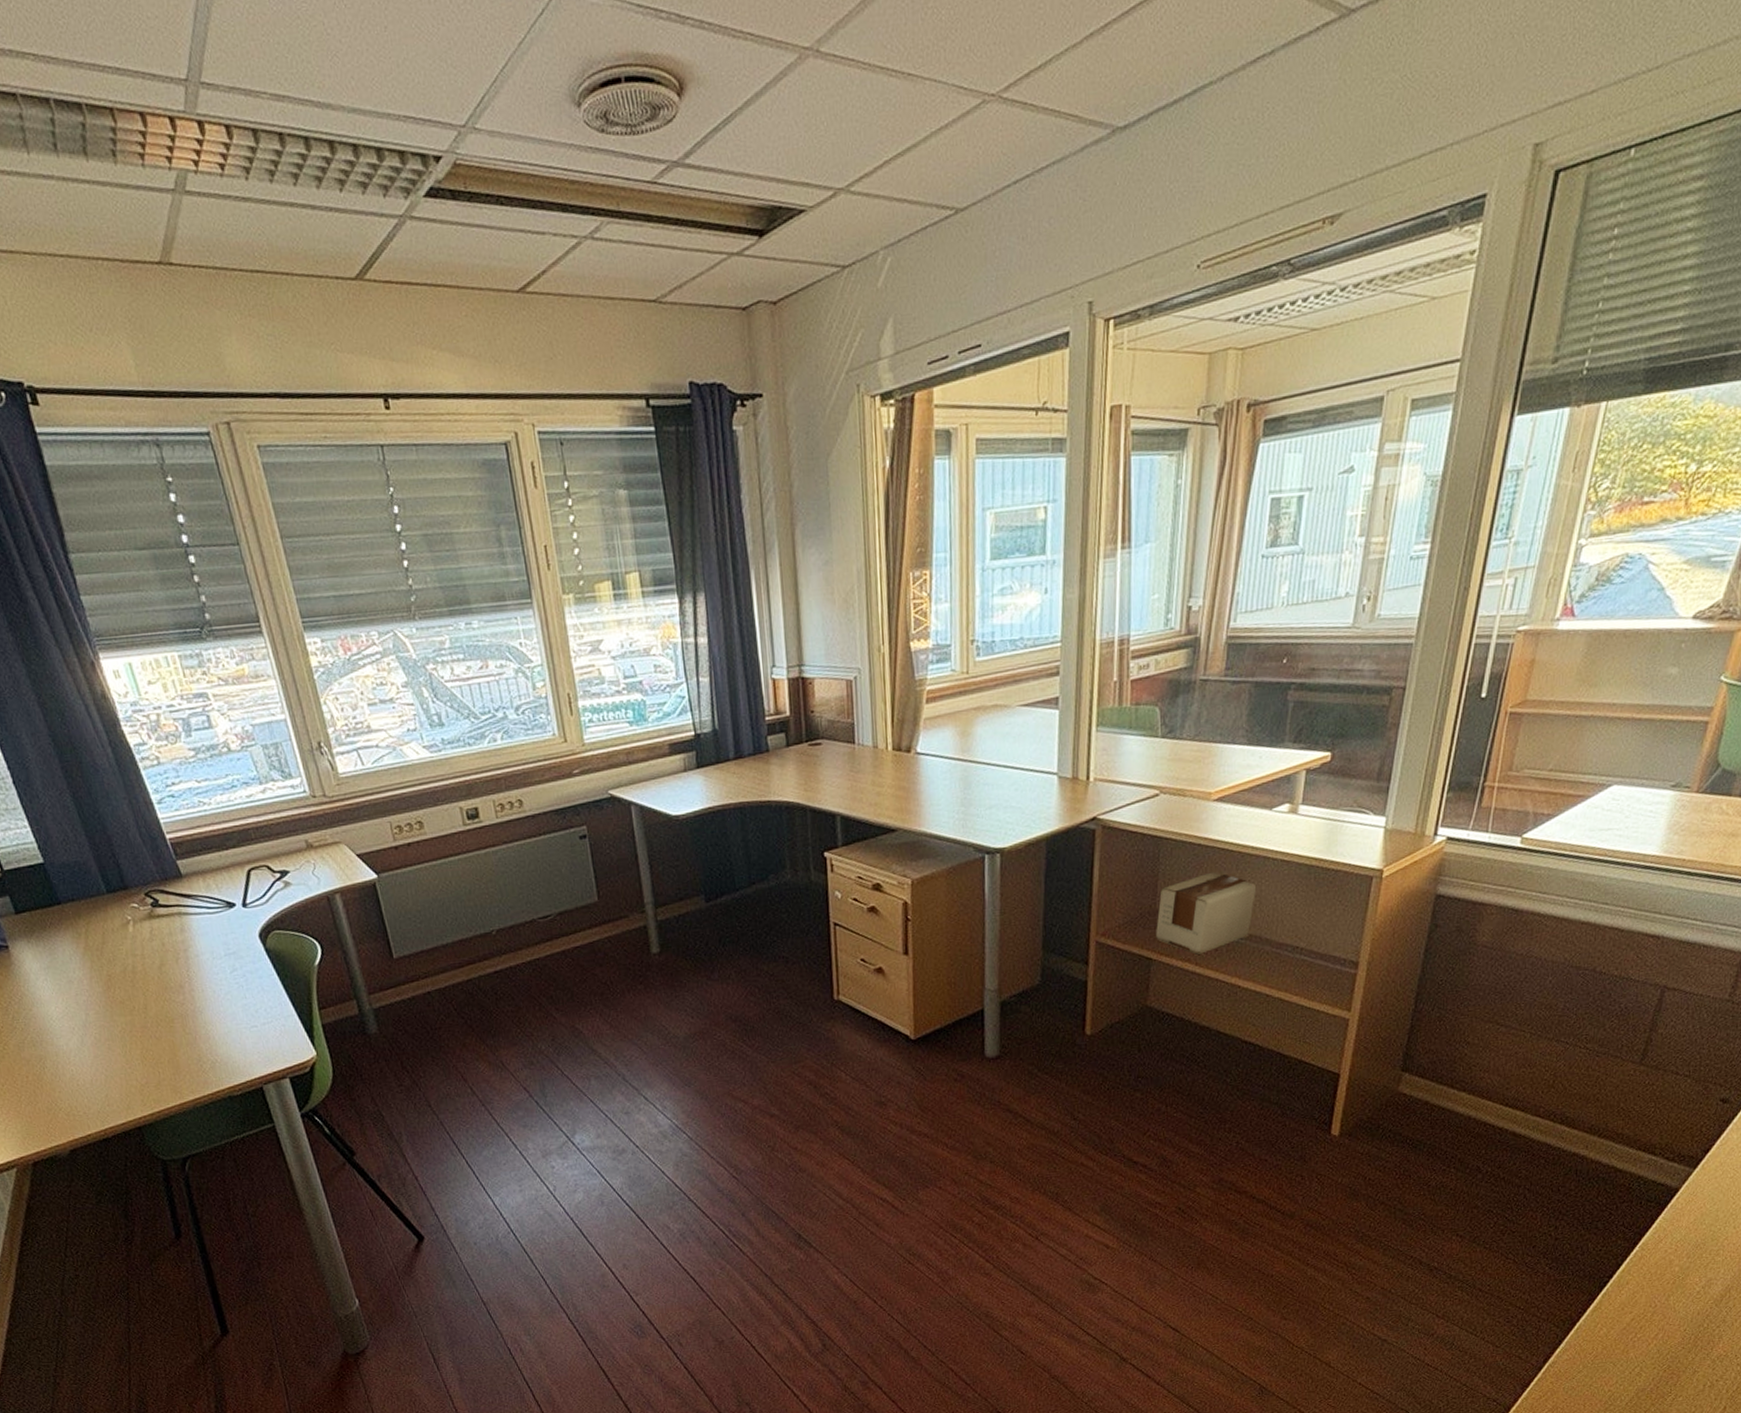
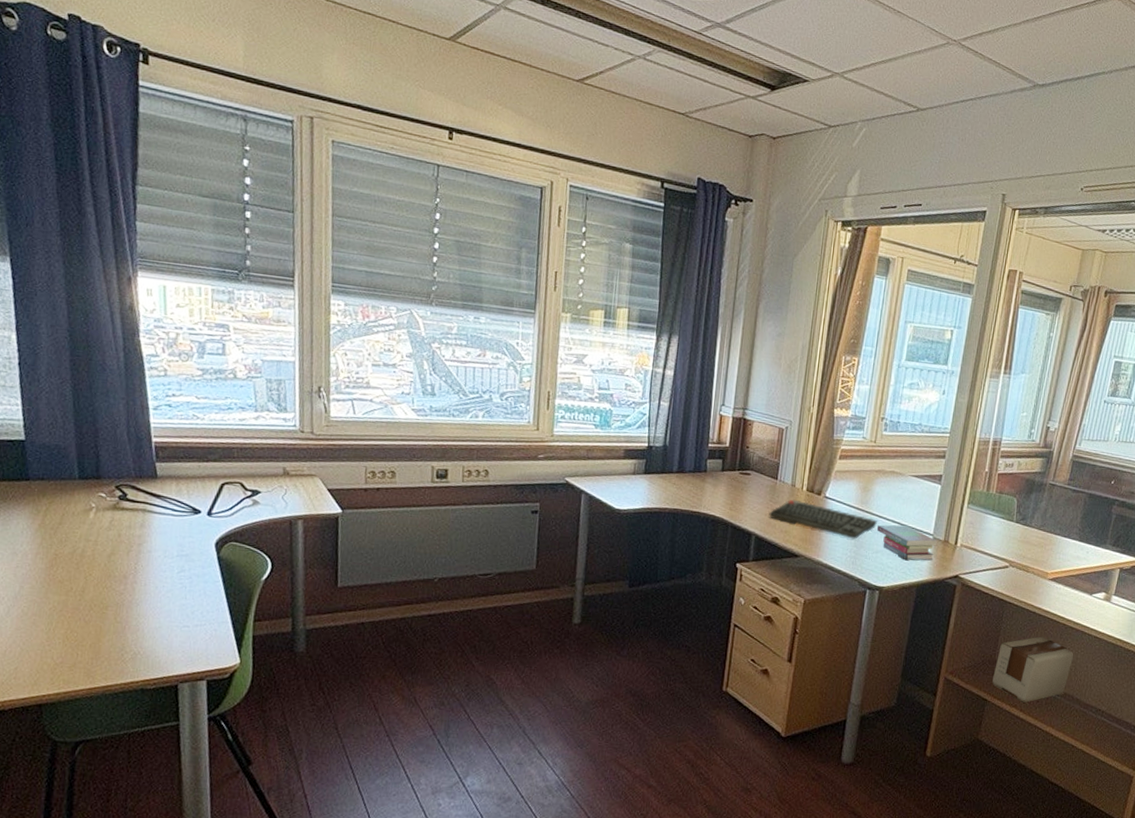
computer keyboard: none [852,763,985,798] -> present [769,499,877,539]
books: none [987,767,1064,811] -> present [877,524,937,561]

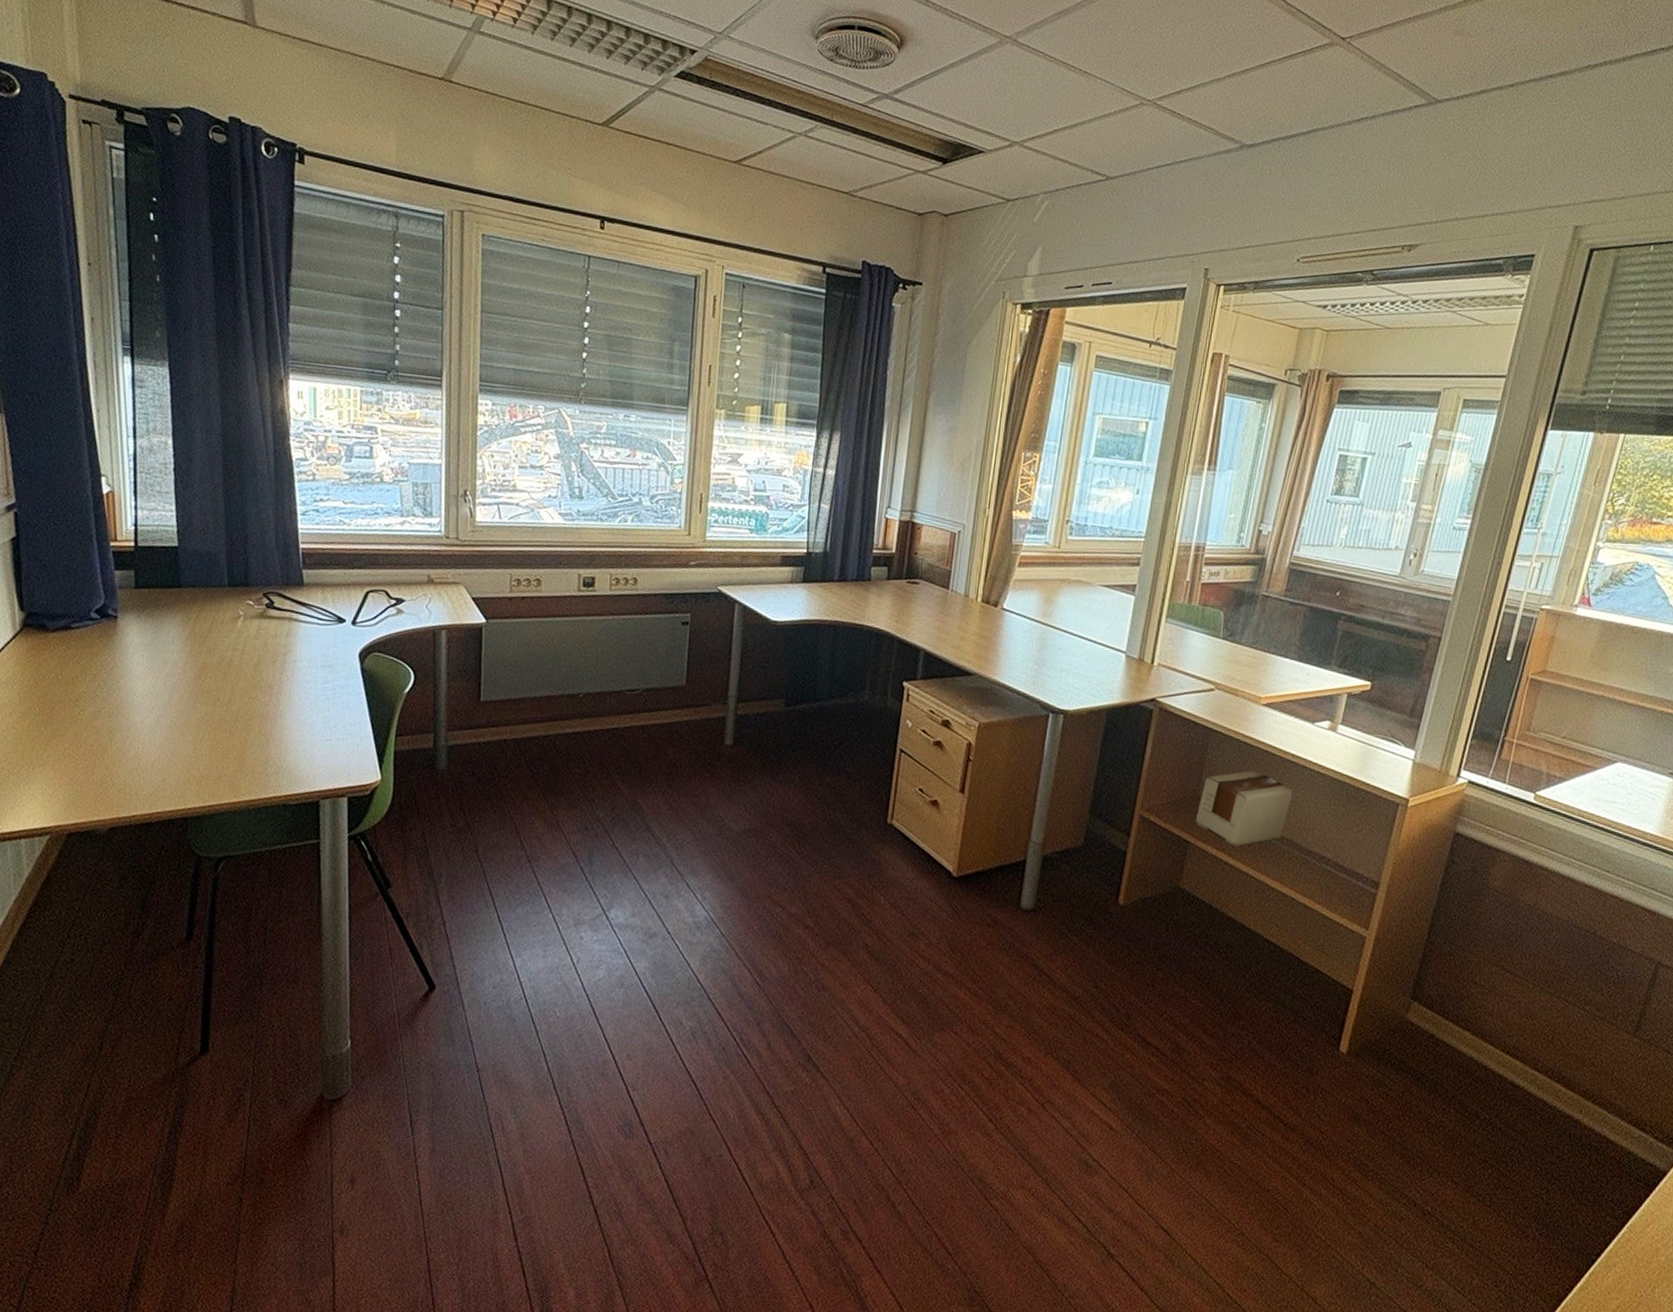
computer keyboard: present [769,499,877,539] -> none [939,611,1062,657]
books: present [877,524,937,561] -> none [1062,640,1131,682]

